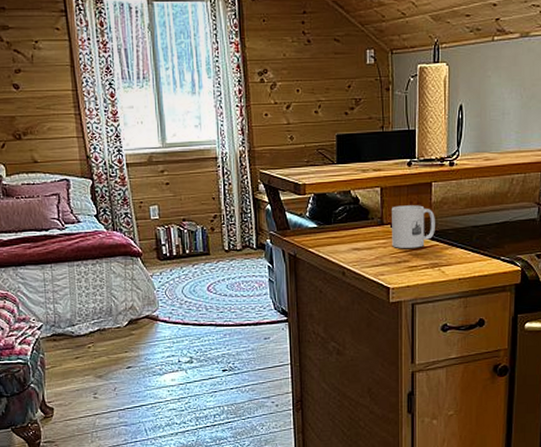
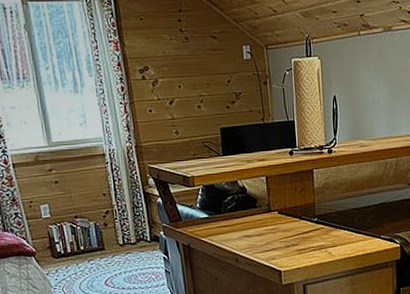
mug: present [392,205,435,248] -> none [278,191,320,233]

